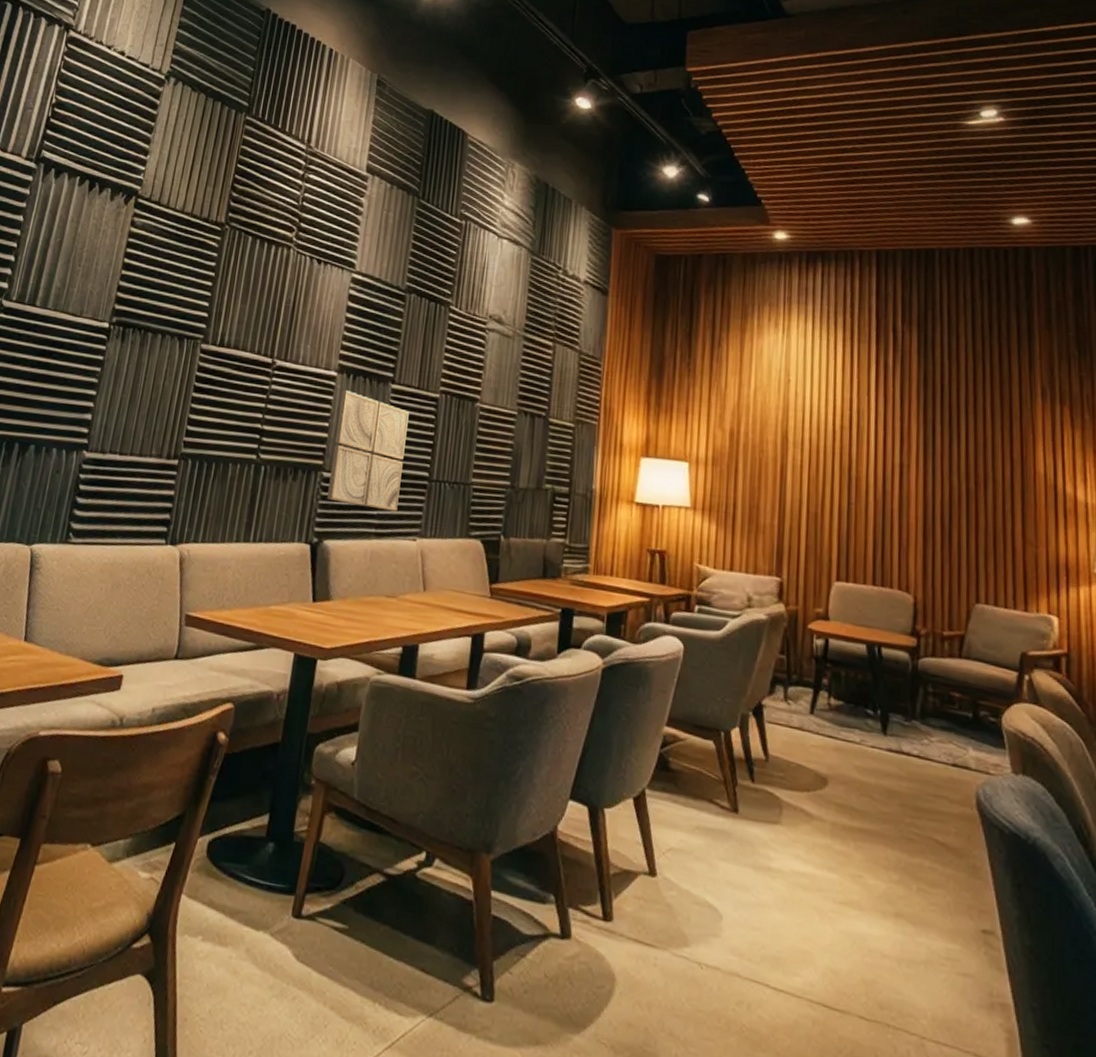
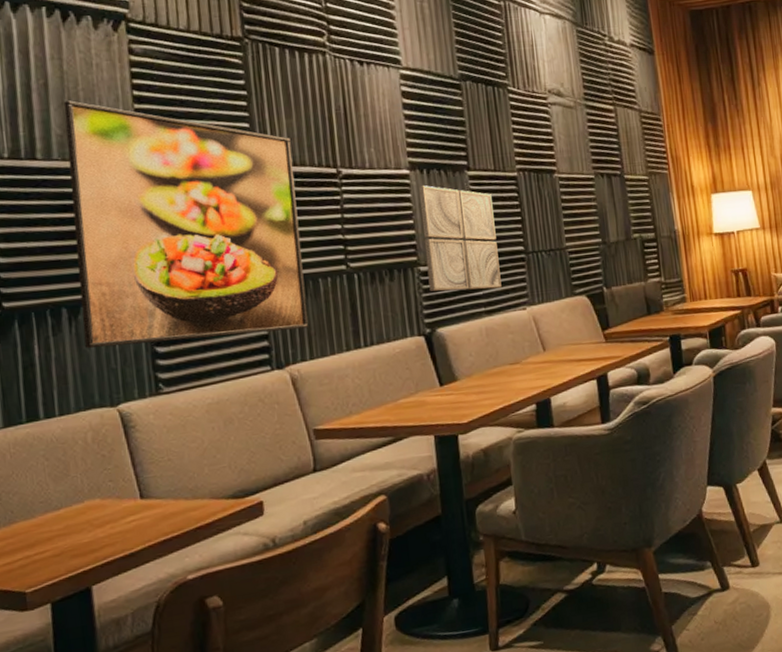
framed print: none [23,259,240,511] -> present [63,100,309,348]

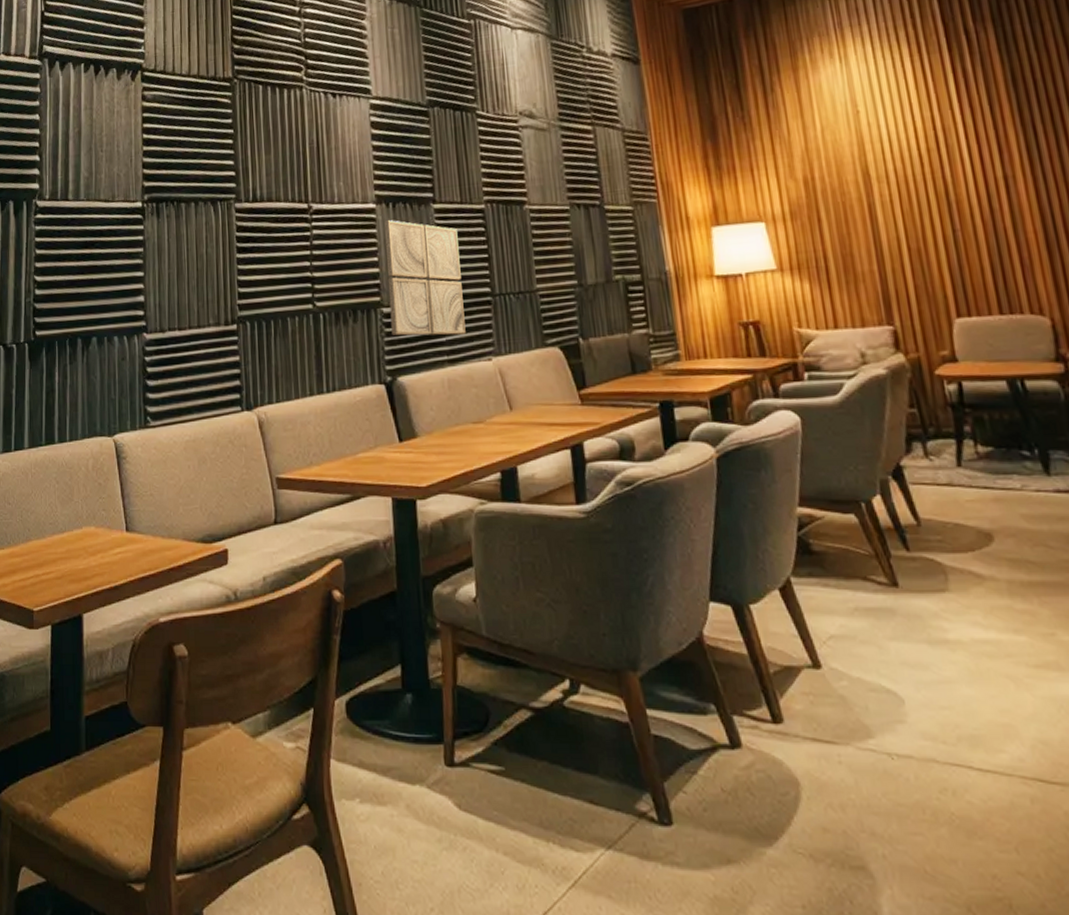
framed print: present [63,100,309,348] -> none [91,146,277,378]

